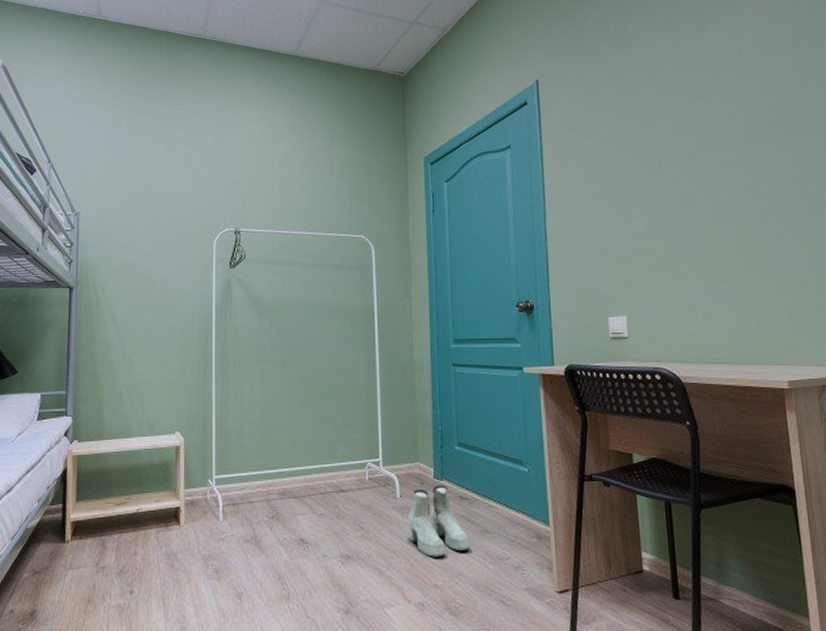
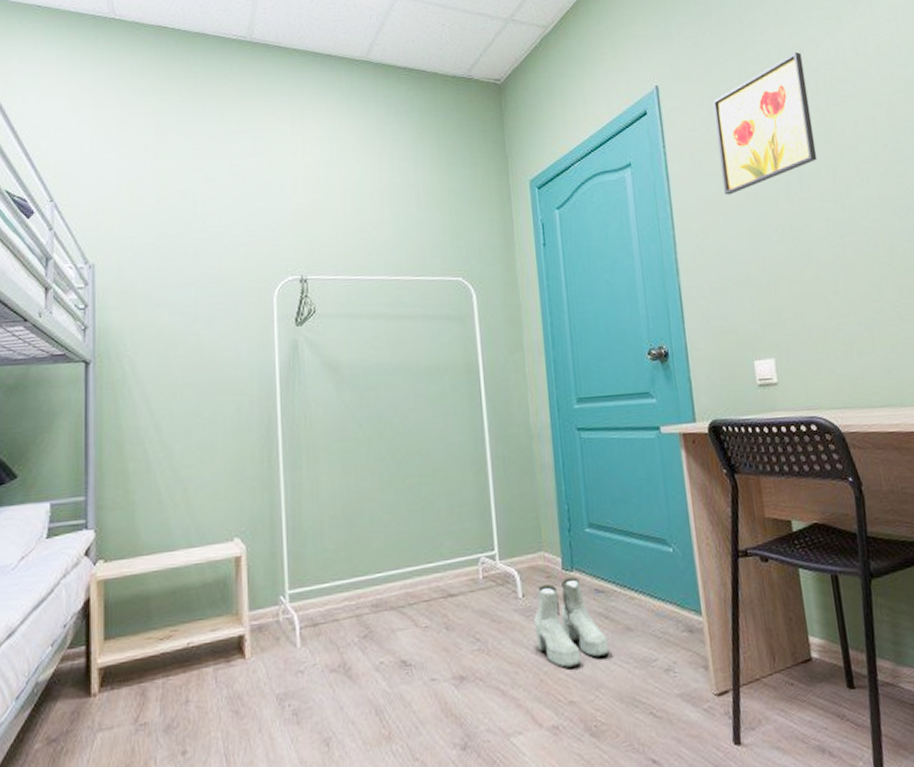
wall art: none [586,53,676,175] -> present [713,52,817,195]

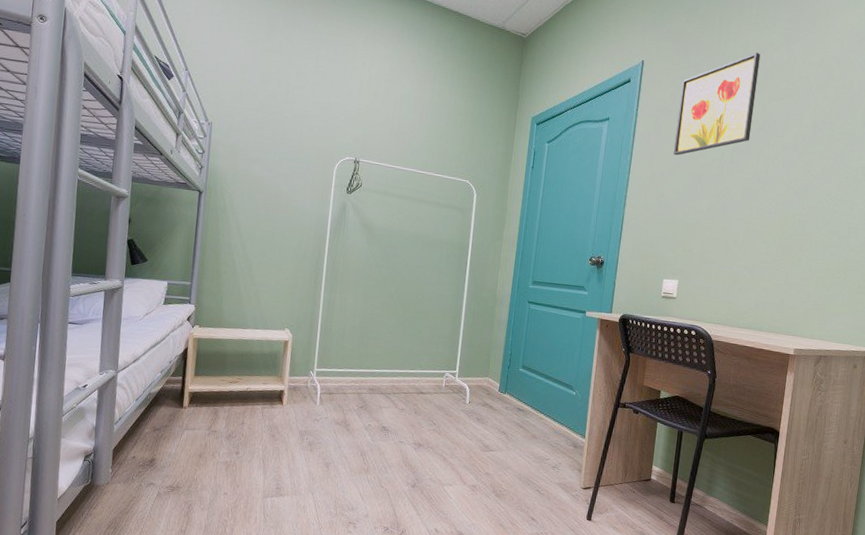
boots: present [534,577,610,668] -> none [472,397,519,453]

